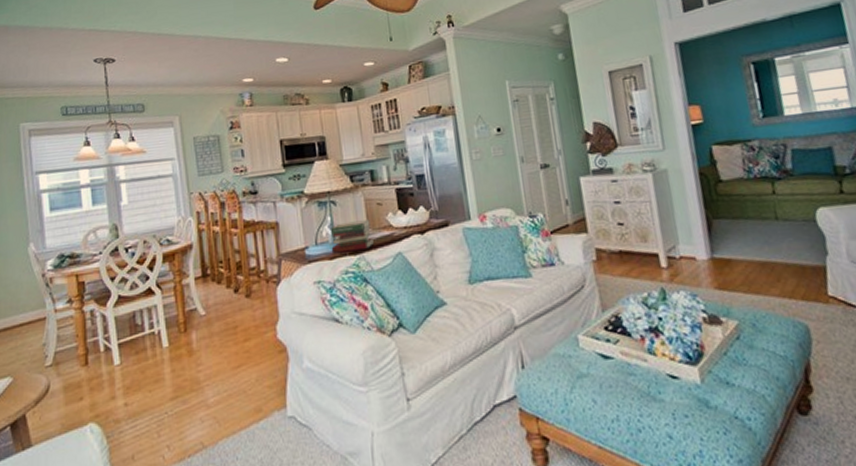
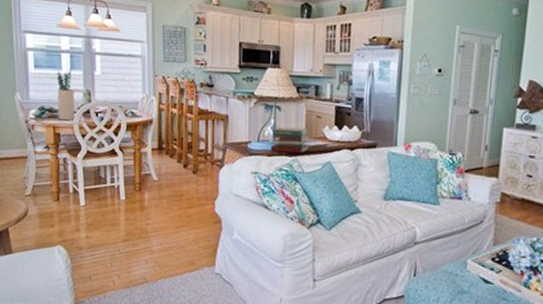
vase: none [77,204,101,266] -> present [57,69,75,121]

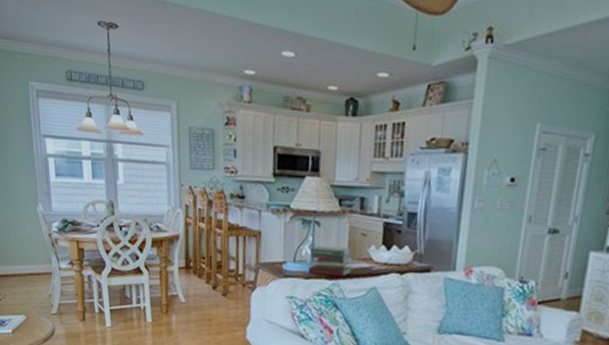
vase: present [57,69,75,121] -> none [78,177,98,235]

